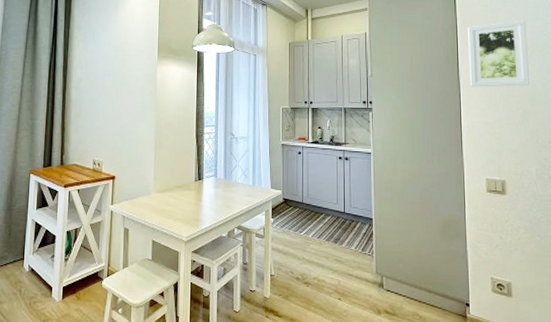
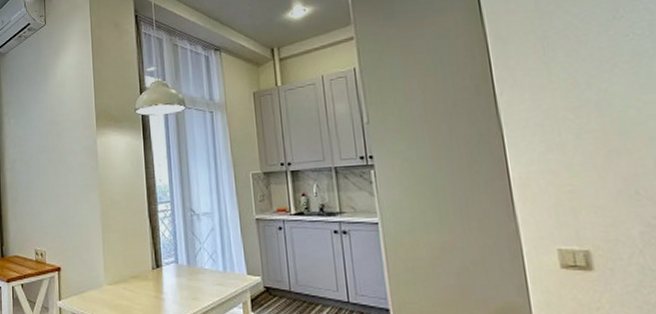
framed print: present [468,20,529,87] -> none [504,22,614,124]

